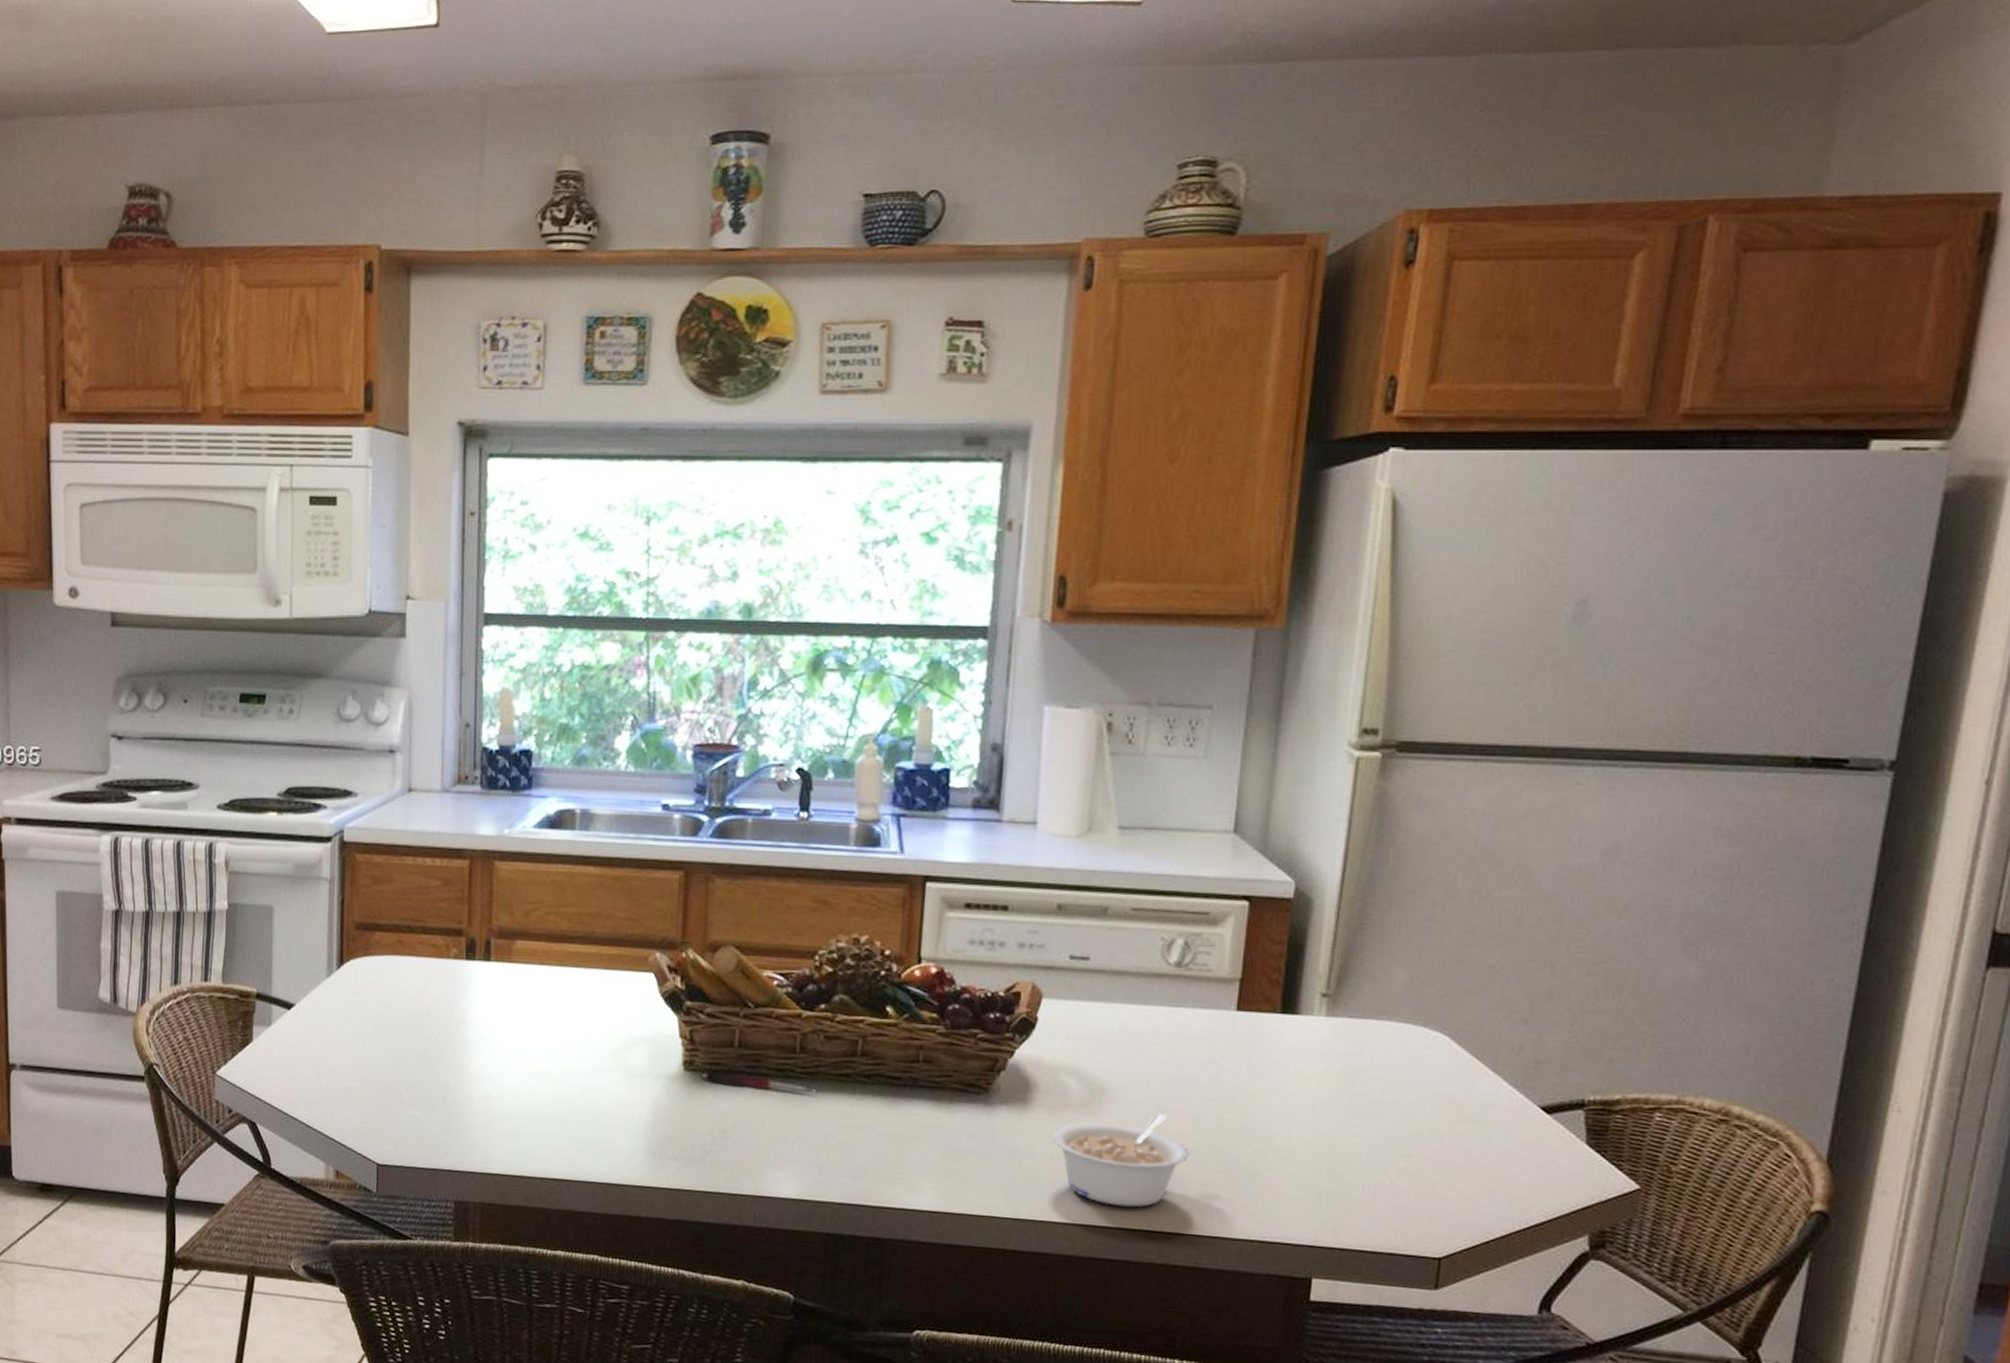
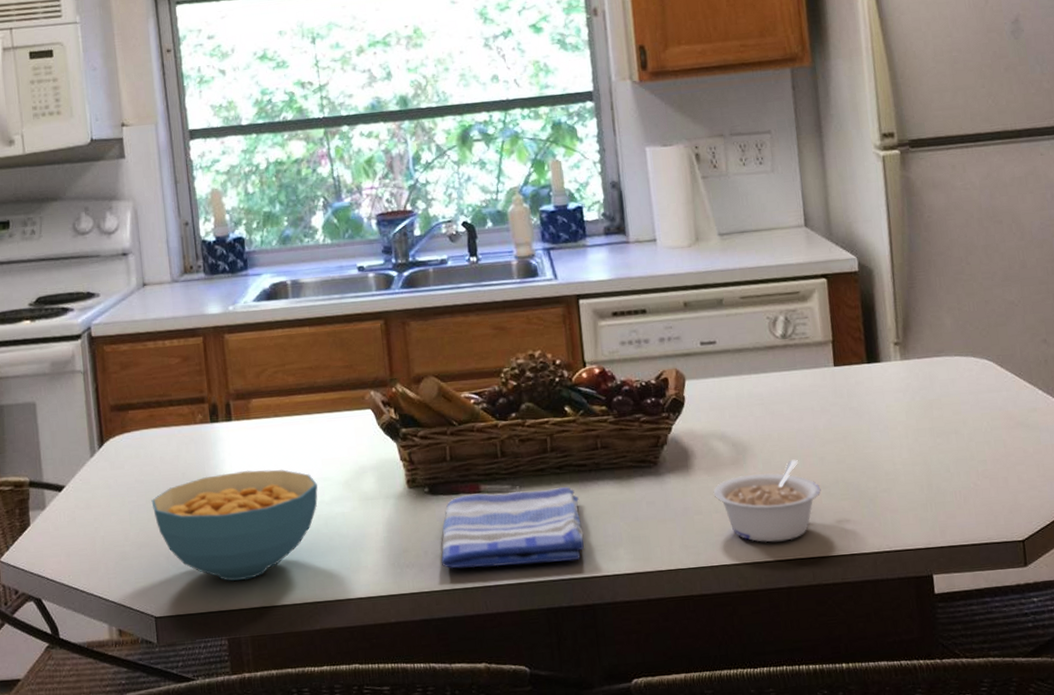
cereal bowl: none [388,1019,579,1142] -> present [151,469,318,581]
dish towel: none [709,1089,885,1186] -> present [441,486,584,569]

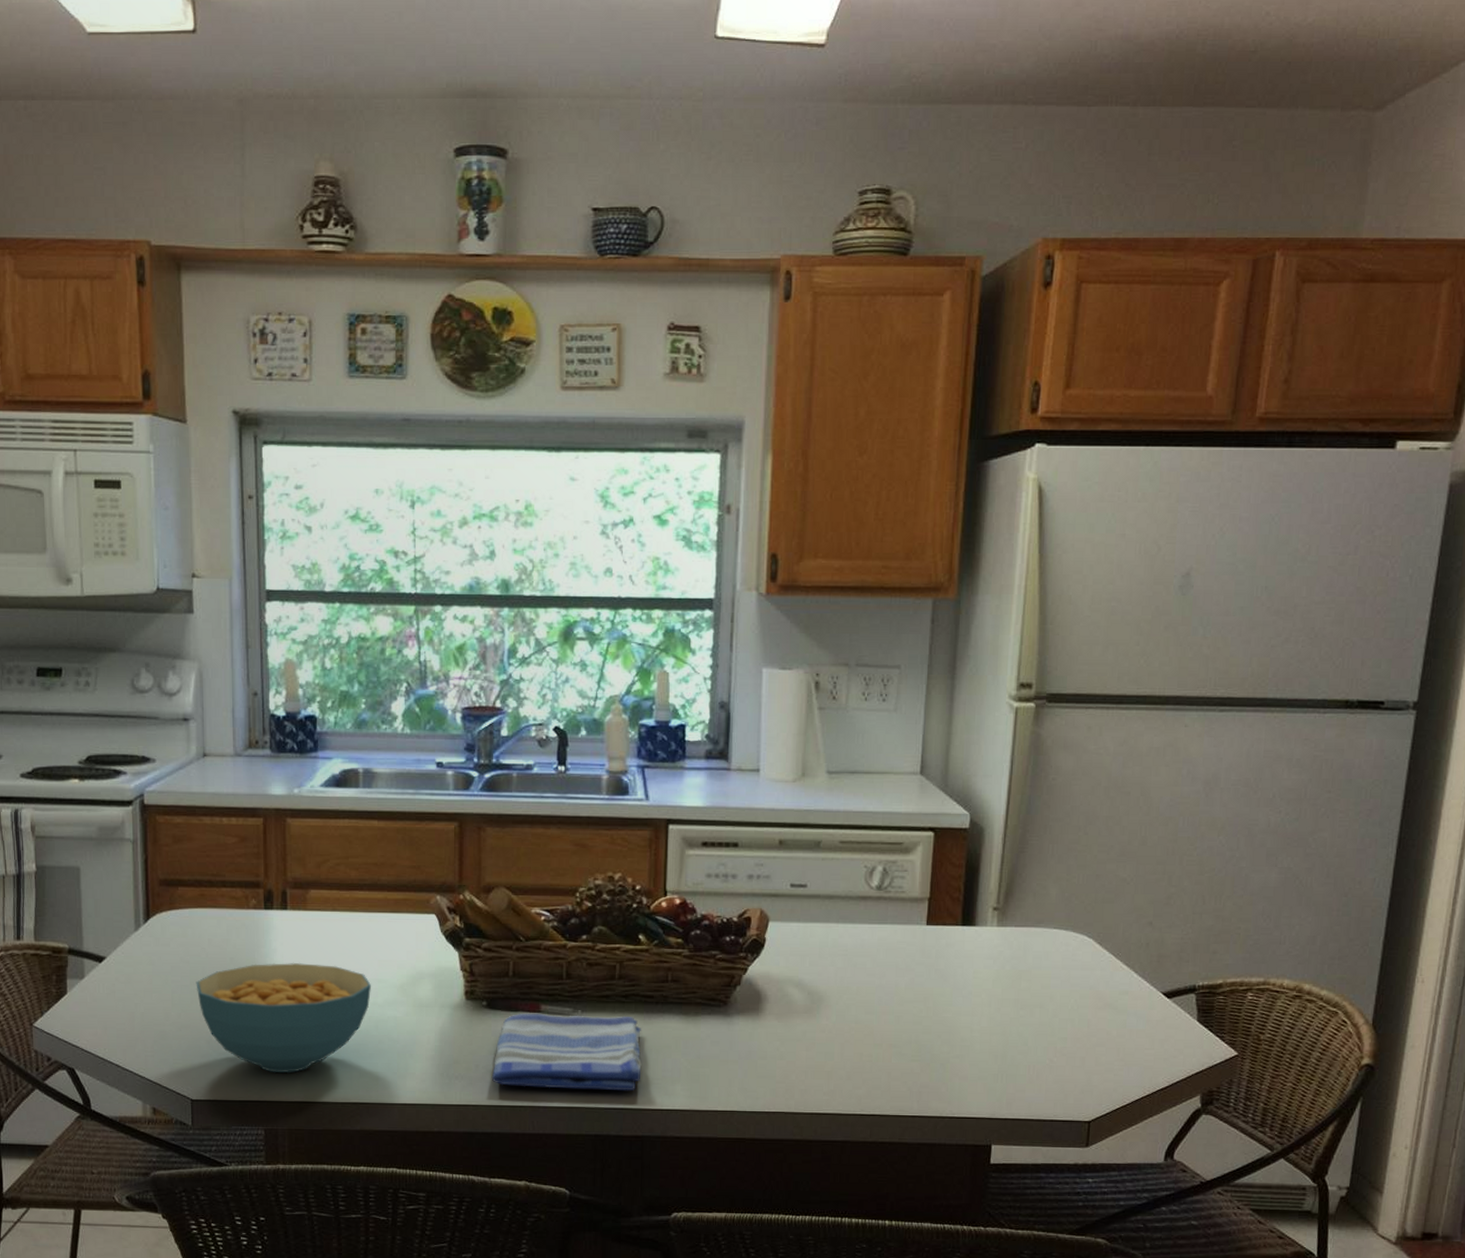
legume: present [713,459,821,543] -> none [781,1015,892,1096]

